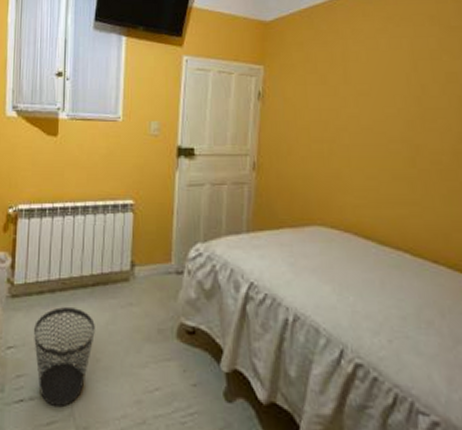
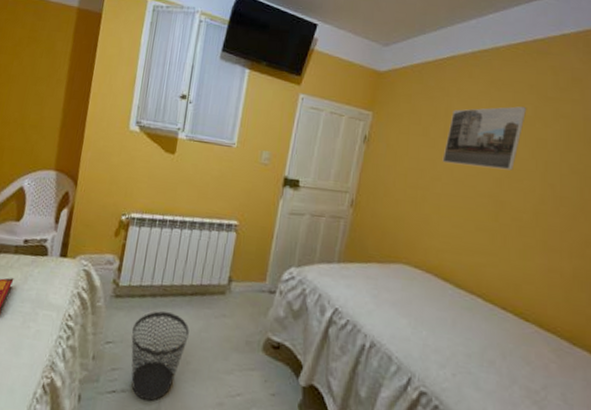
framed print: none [346,40,431,111] -> present [442,106,527,171]

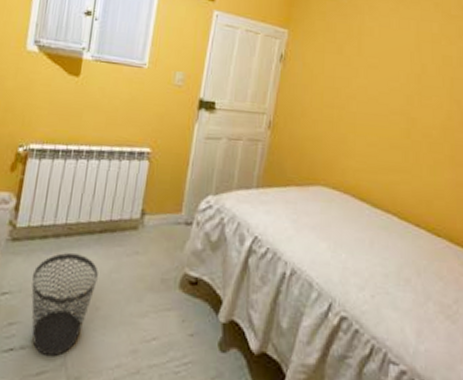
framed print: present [442,106,527,171] -> none [357,24,434,88]

